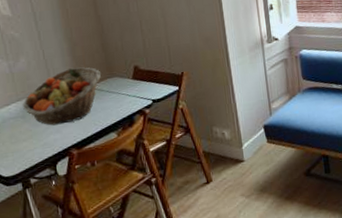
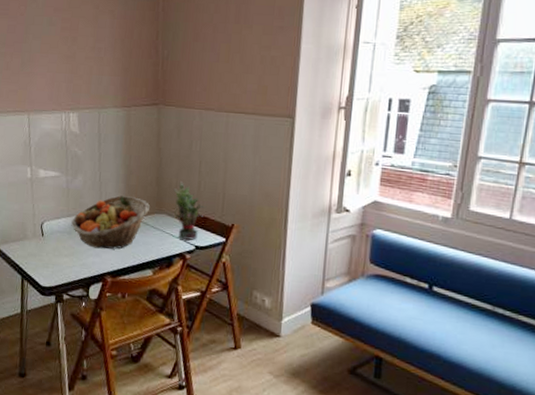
potted plant: none [120,42,155,97] -> present [173,180,207,241]

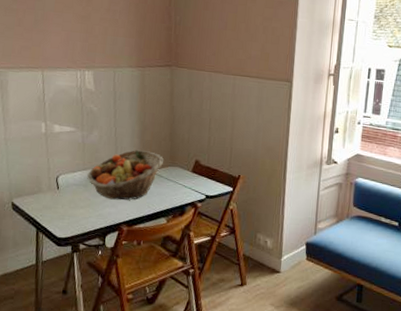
potted plant: present [173,180,207,241] -> none [185,136,216,191]

